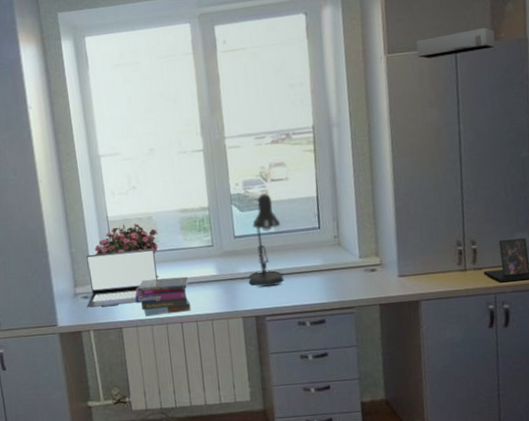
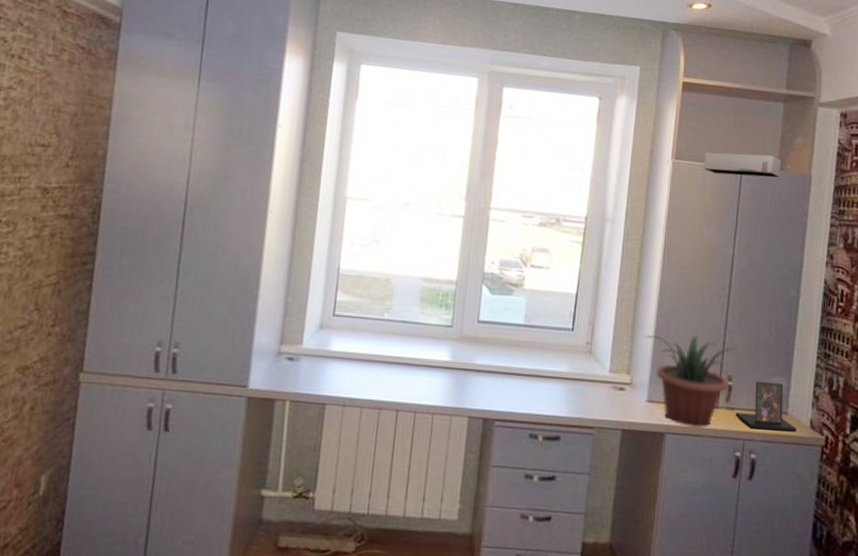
laptop: present [86,248,157,308] -> none [289,308,384,377]
potted flower: present [94,223,158,277] -> none [314,281,393,351]
books: present [135,276,191,317] -> none [348,351,417,399]
desk lamp: present [249,193,284,288] -> none [484,278,532,387]
potted plant: none [386,211,477,292] -> present [644,335,738,428]

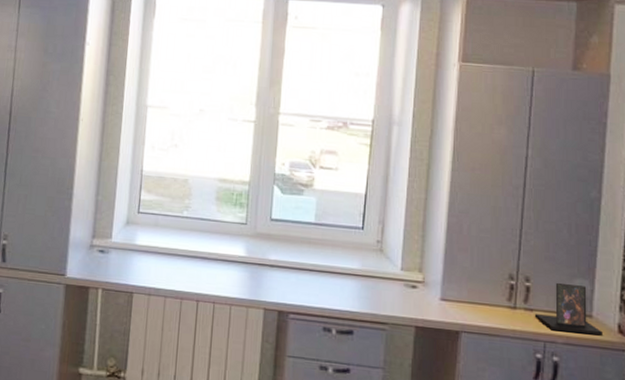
potted plant: present [644,335,738,428] -> none [435,235,535,328]
storage box: present [703,152,782,178] -> none [492,53,577,78]

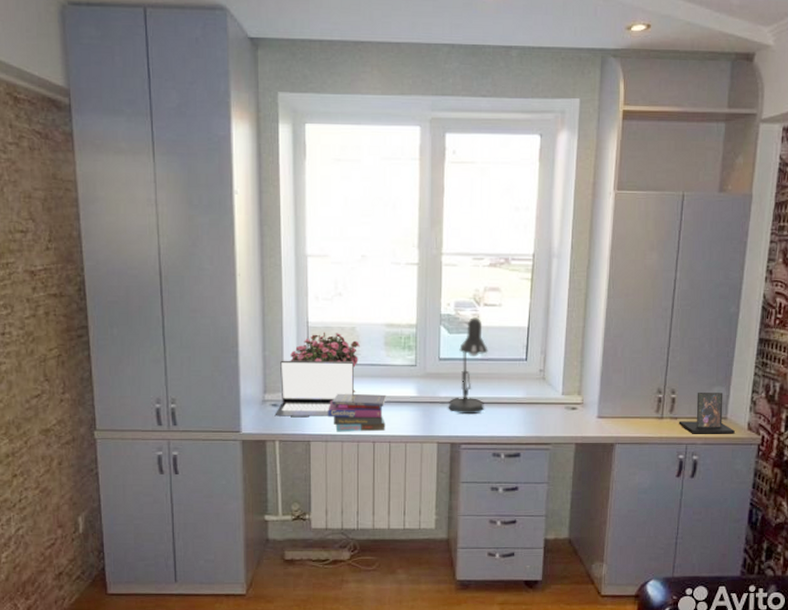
laptop: none [100,206,184,268] -> present [274,360,354,416]
potted flower: none [121,181,191,245] -> present [290,332,360,392]
books: none [153,245,215,290] -> present [328,393,387,432]
desk lamp: none [278,179,323,282] -> present [449,317,488,415]

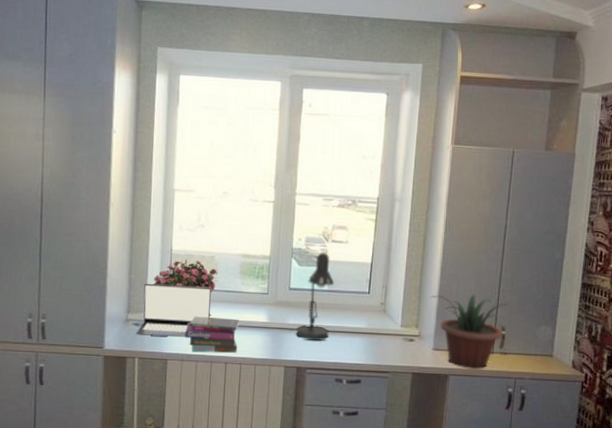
potted plant: none [593,356,680,437] -> present [430,294,510,370]
photo frame: present [678,393,735,434] -> none [508,331,560,371]

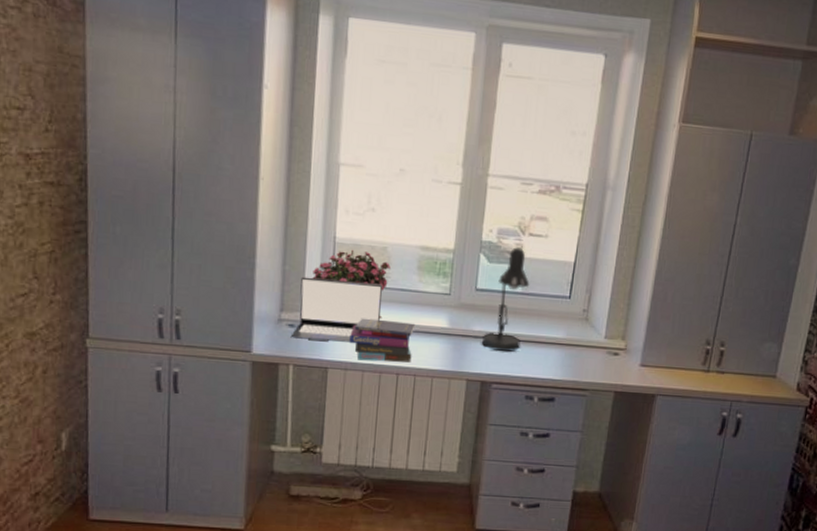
potted plant: present [430,294,510,370] -> none [640,303,733,390]

